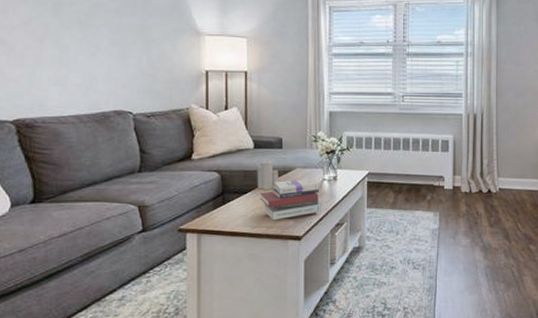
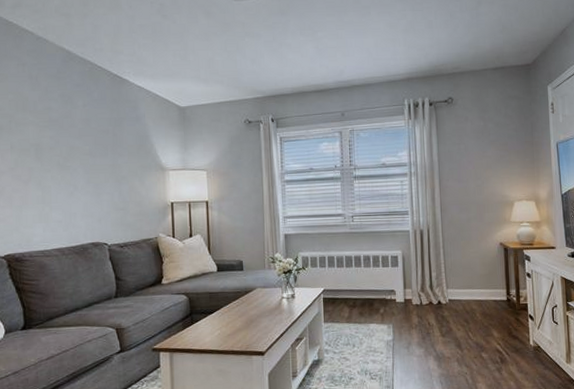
candle: present [257,161,279,191] -> none [221,282,241,310]
books: present [259,179,321,220] -> none [224,297,282,338]

